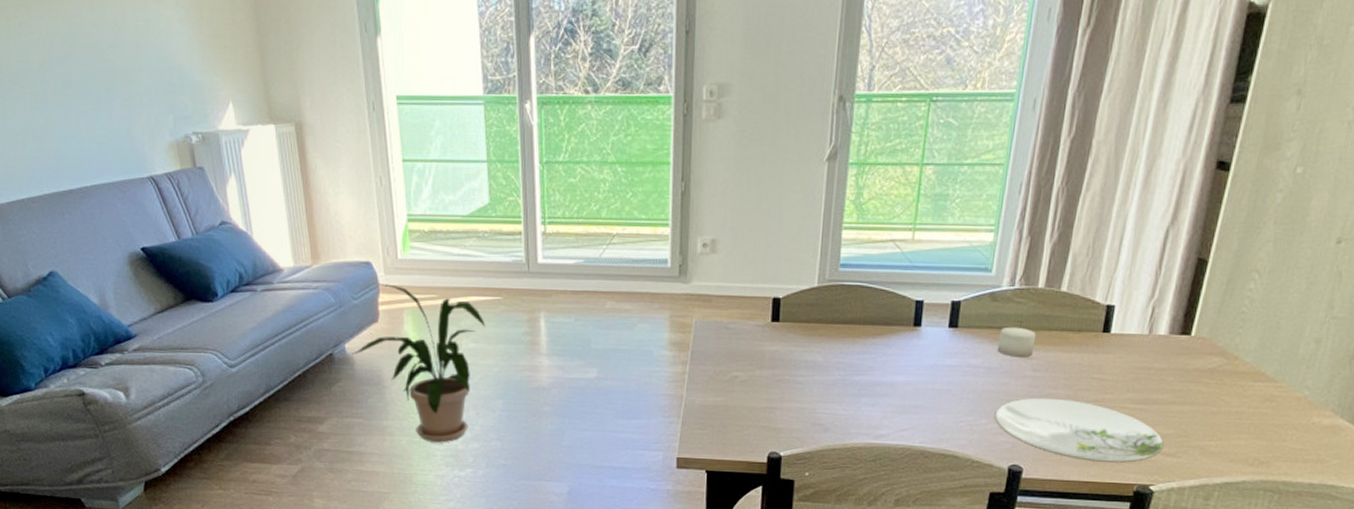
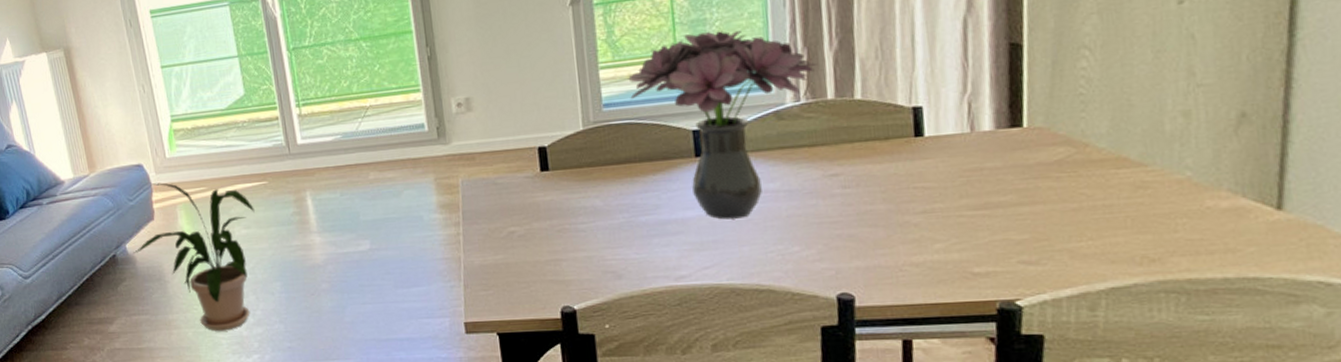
flower arrangement: none [866,207,1036,388] -> present [628,30,817,219]
plate: present [994,397,1164,463] -> none [807,214,1022,280]
candle: present [997,326,1037,358] -> none [794,143,838,176]

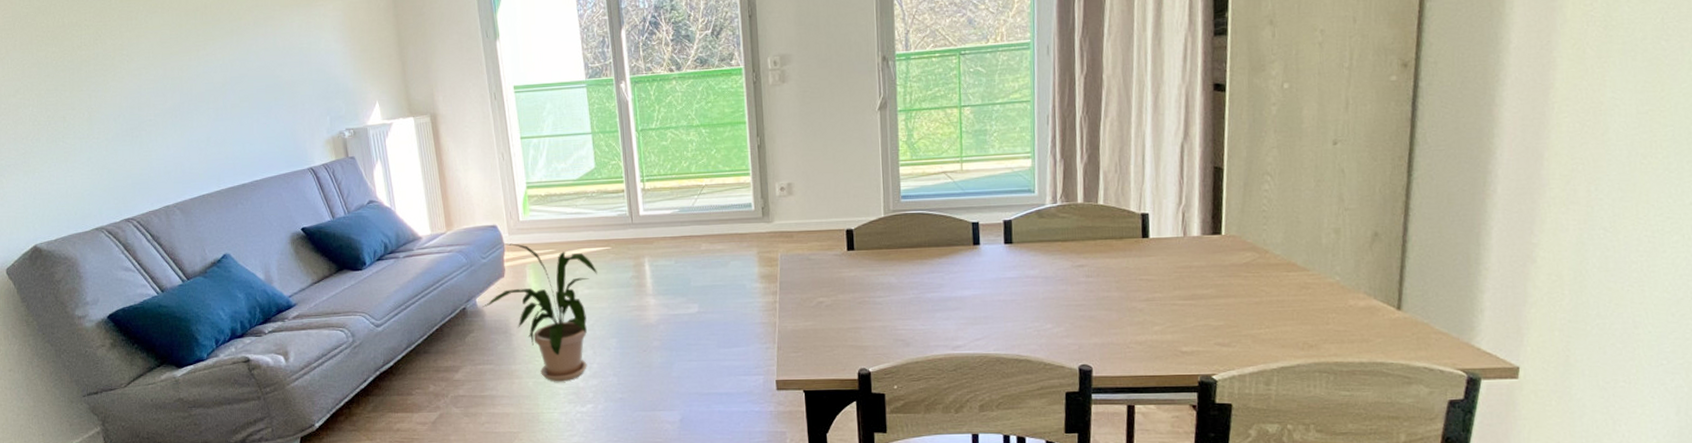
flower arrangement: present [628,30,817,219] -> none [922,141,1071,299]

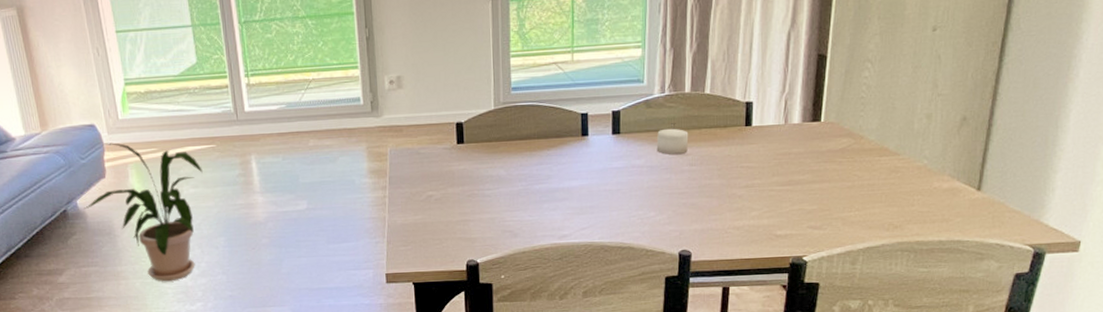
candle: none [1050,239,1084,266] -> present [656,128,689,155]

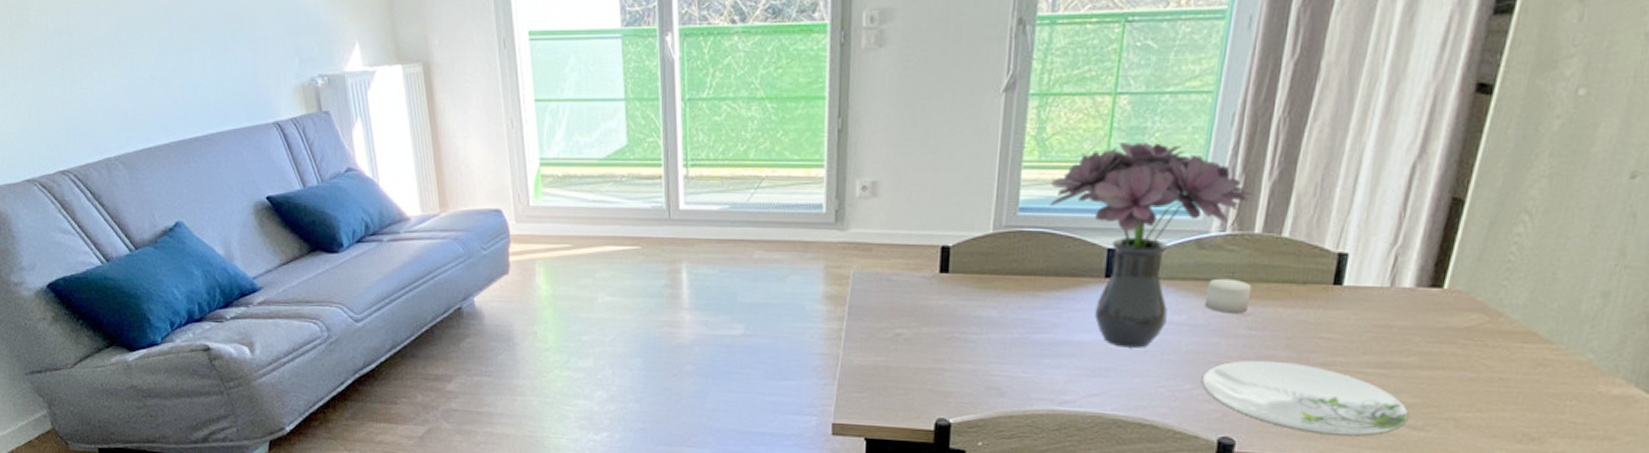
house plant: present [84,143,203,281] -> none [481,233,622,403]
flower arrangement: none [533,30,680,189] -> present [1049,143,1252,348]
plate: none [661,187,810,240] -> present [1201,360,1409,437]

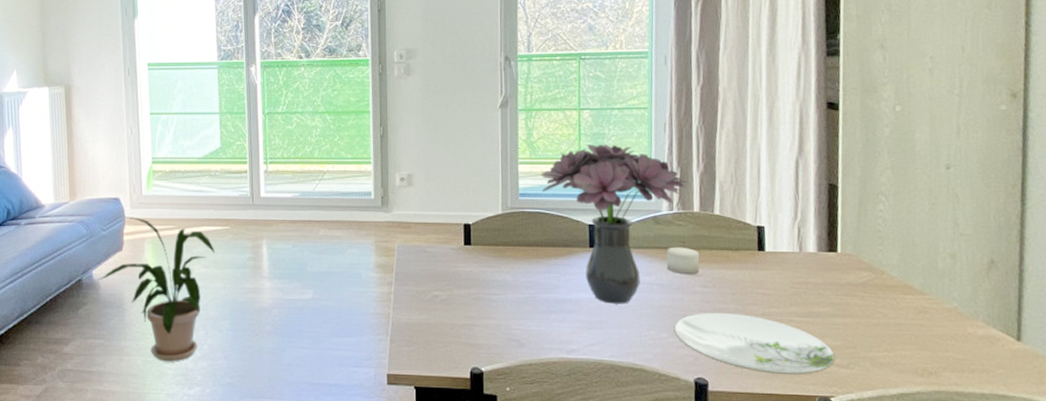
house plant: none [481,233,622,403] -> present [98,217,215,361]

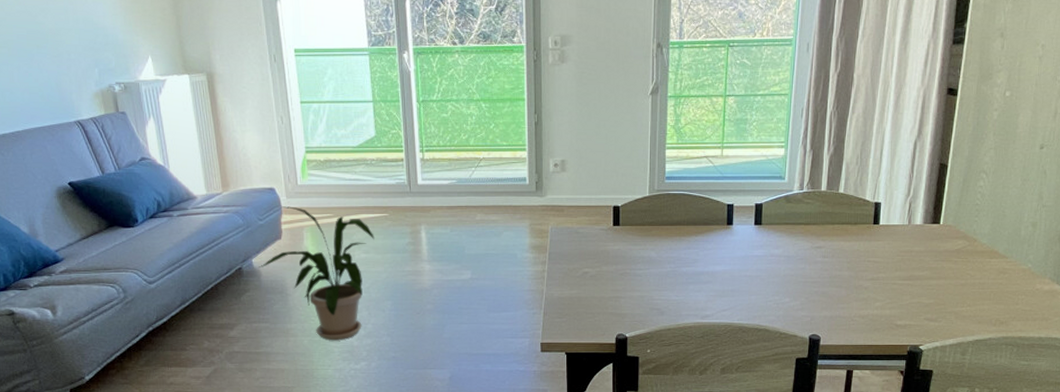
flower arrangement: present [541,145,687,304] -> none [686,130,818,274]
candle: present [666,246,700,275] -> none [793,222,823,247]
plate: present [674,312,835,375] -> none [795,278,927,328]

